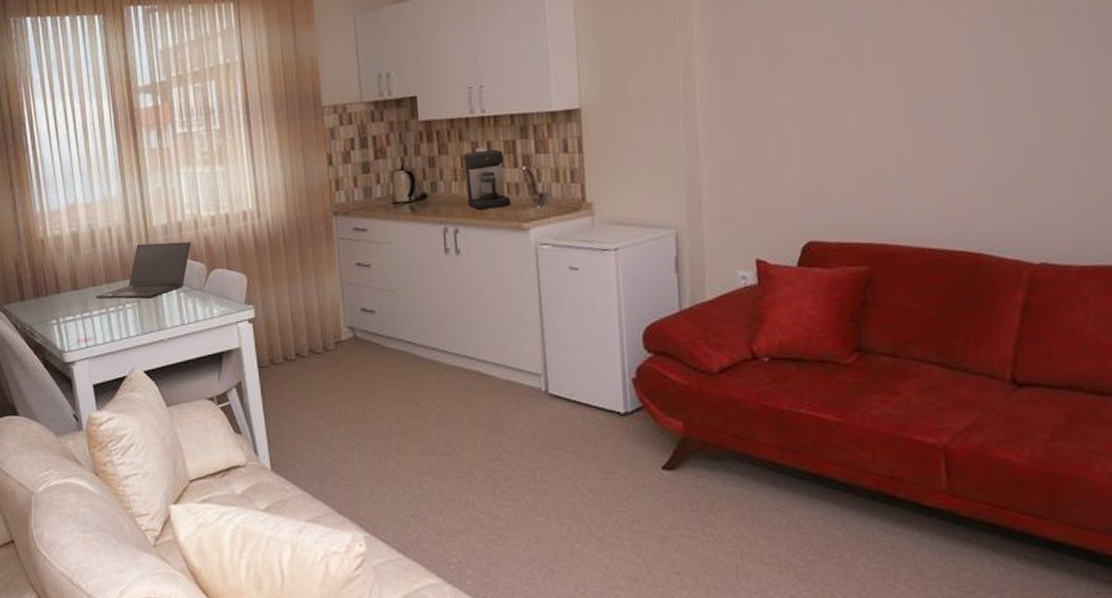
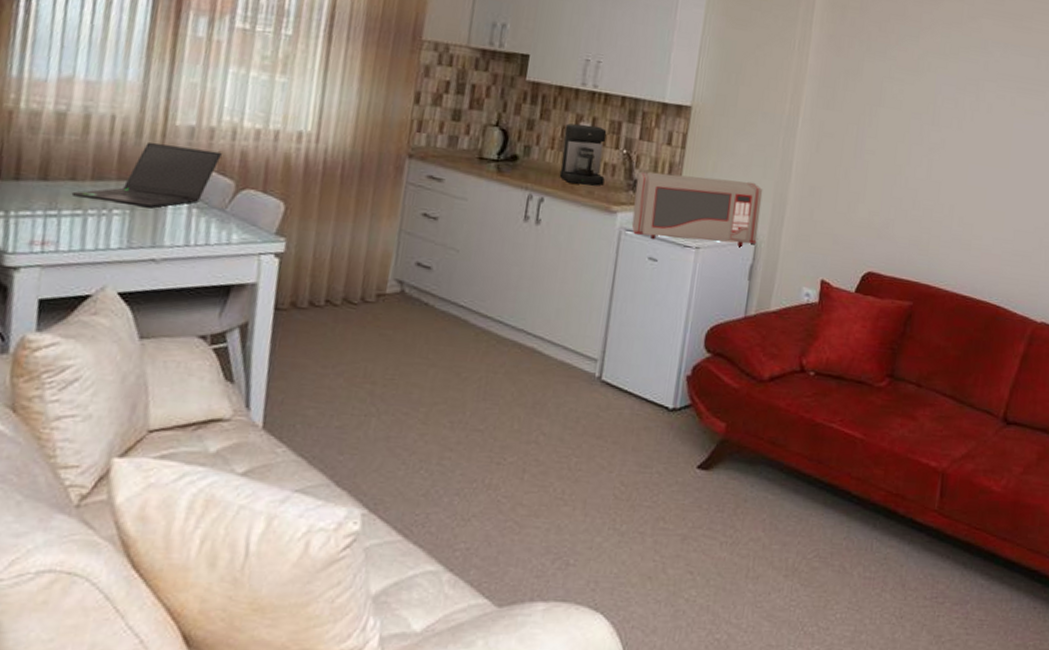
microwave: none [540,171,677,250] -> present [631,171,763,247]

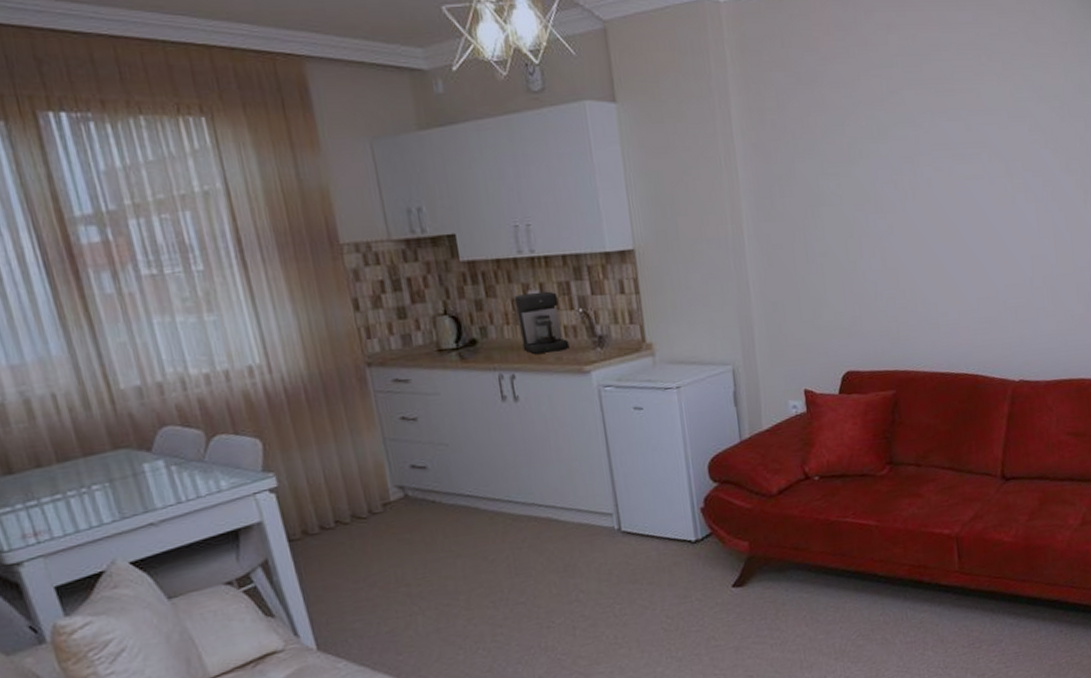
laptop: present [71,143,222,208] -> none [43,405,180,483]
microwave: present [631,171,763,247] -> none [599,311,734,390]

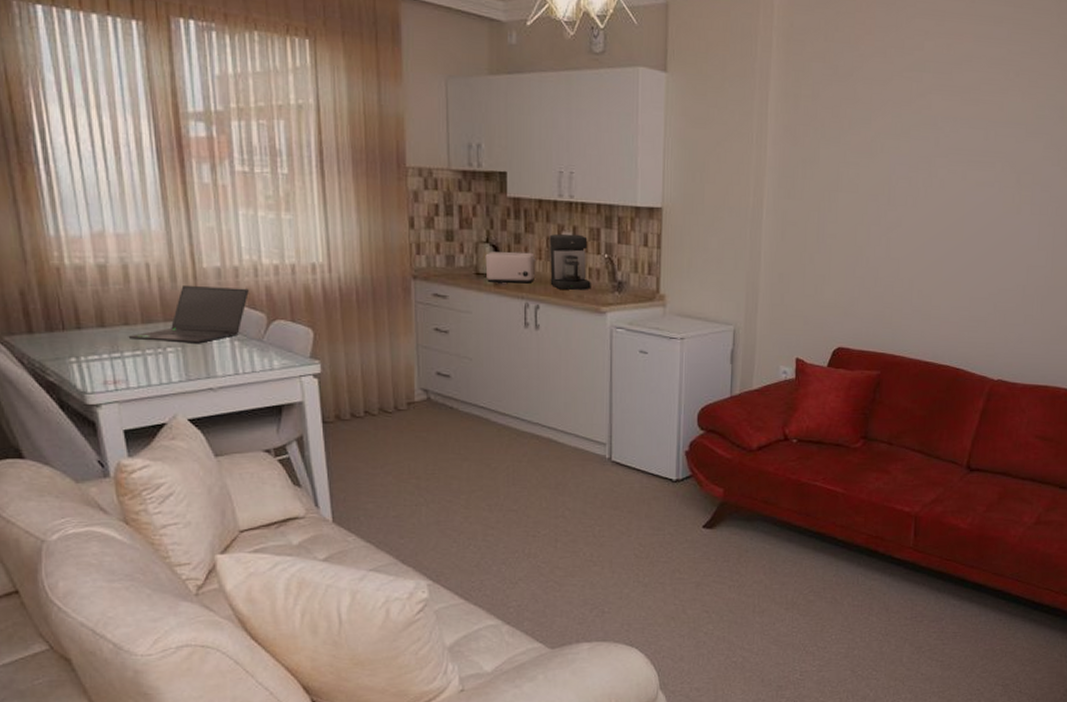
laptop: none [43,405,180,483] -> present [128,286,249,344]
toaster: none [445,318,506,357] -> present [485,251,536,284]

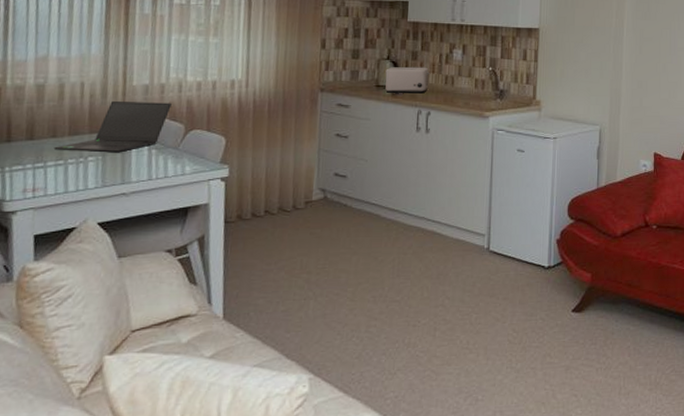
coffee maker: present [549,233,591,291] -> none [441,51,477,99]

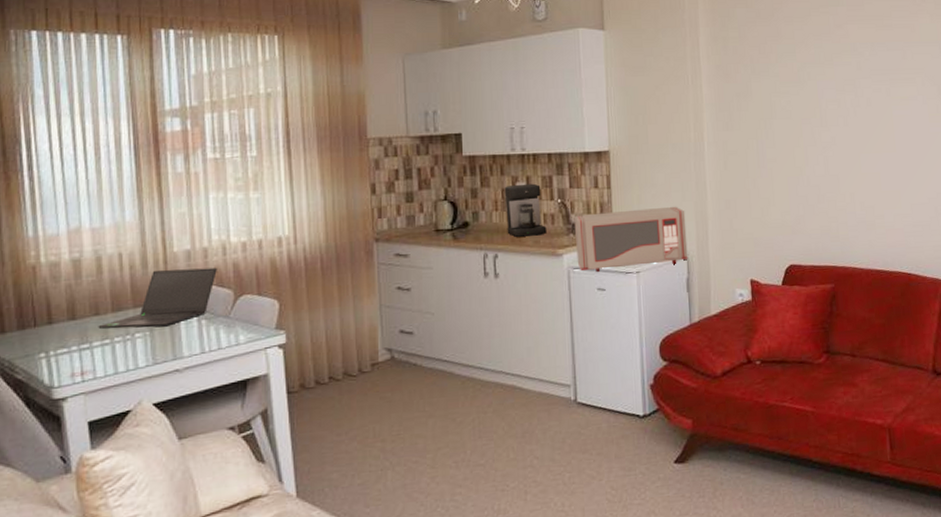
toaster: present [385,66,430,94] -> none [444,205,493,237]
coffee maker: none [441,51,477,99] -> present [504,183,547,238]
microwave: none [501,82,602,136] -> present [573,206,688,273]

